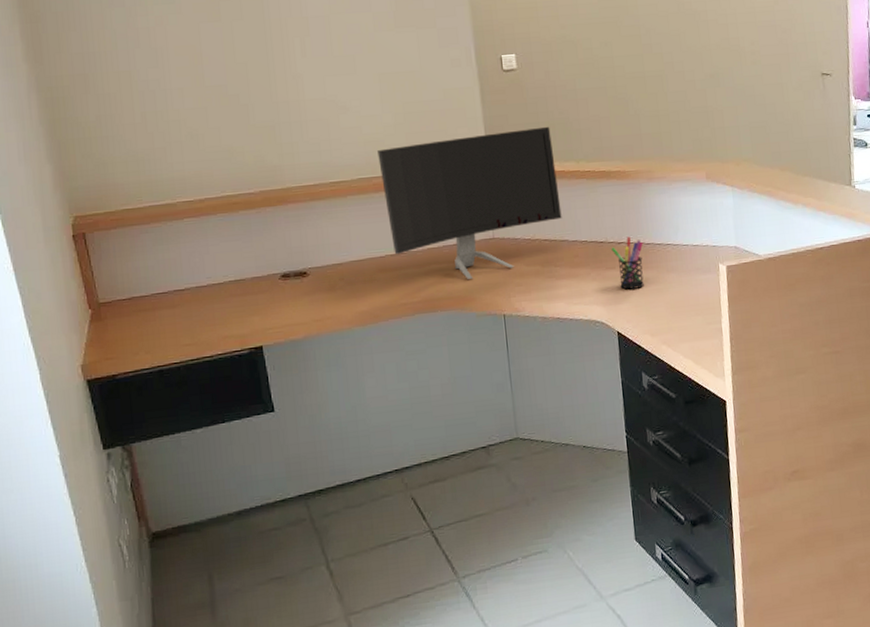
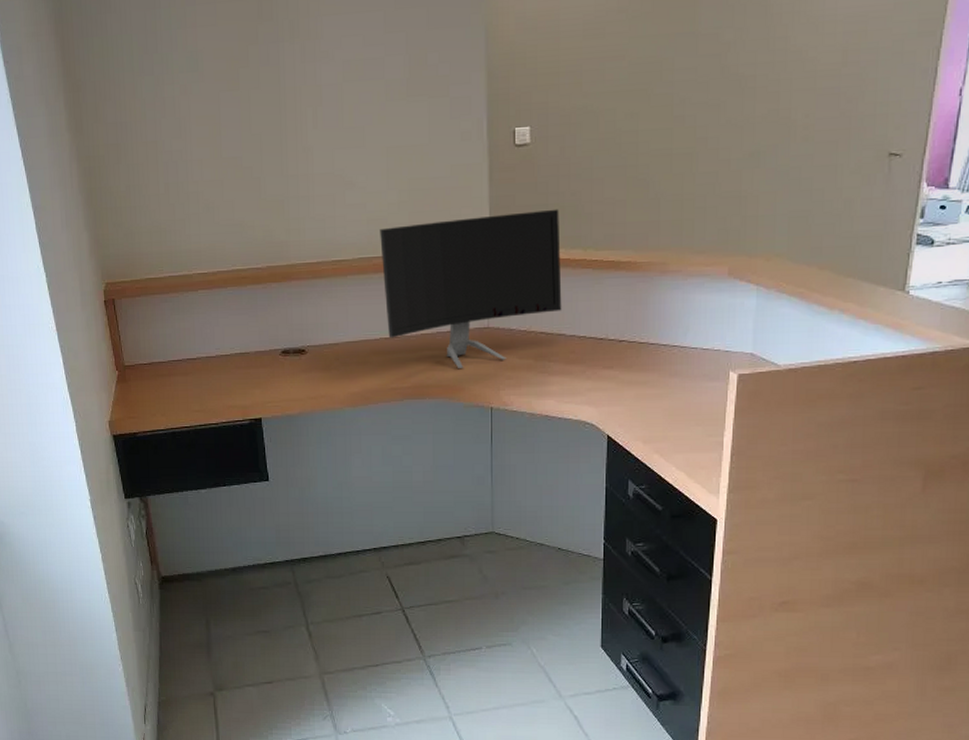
pen holder: present [611,236,644,290] -> none [611,334,647,392]

